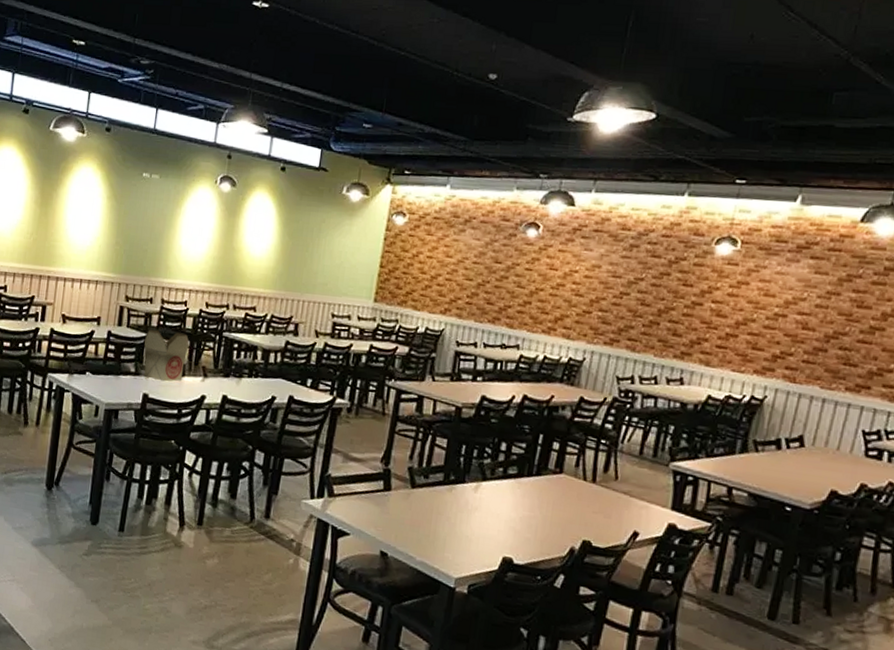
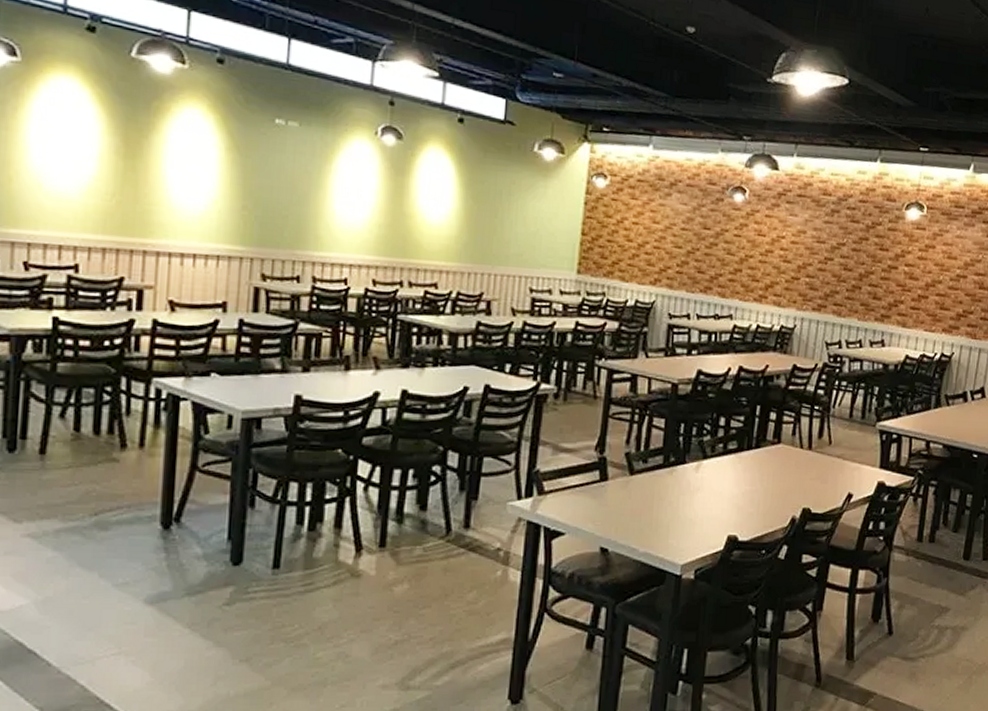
takeout container: present [143,329,190,382] -> none [291,314,354,379]

